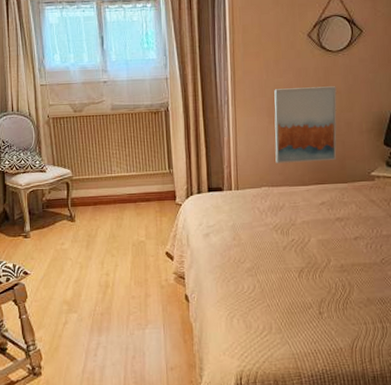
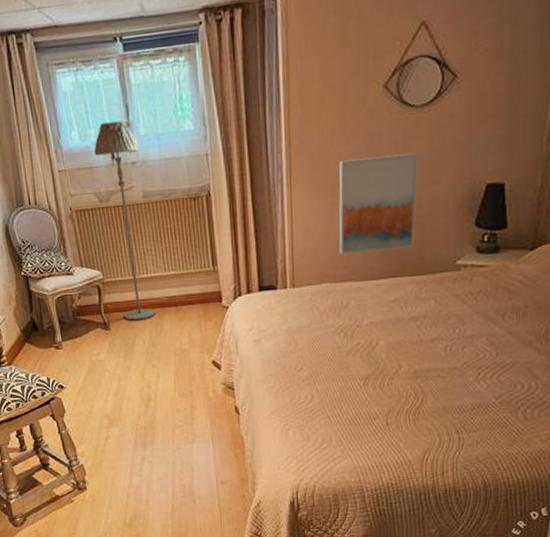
floor lamp: none [72,48,118,214] -> present [94,120,156,321]

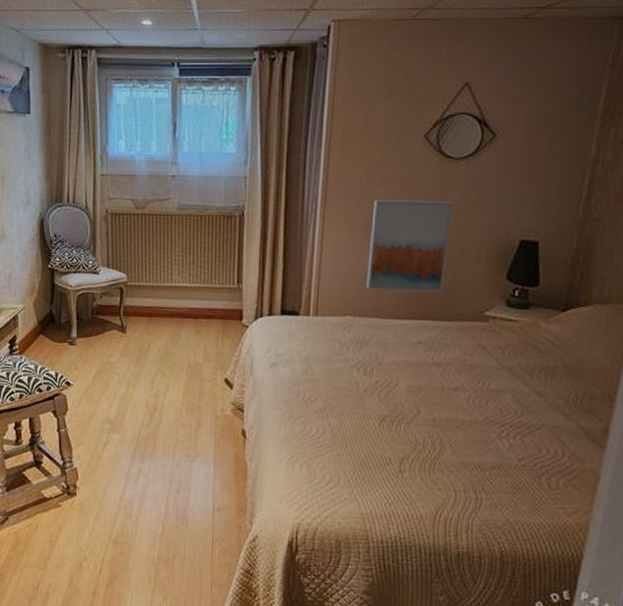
floor lamp: present [94,120,156,321] -> none [137,136,181,328]

